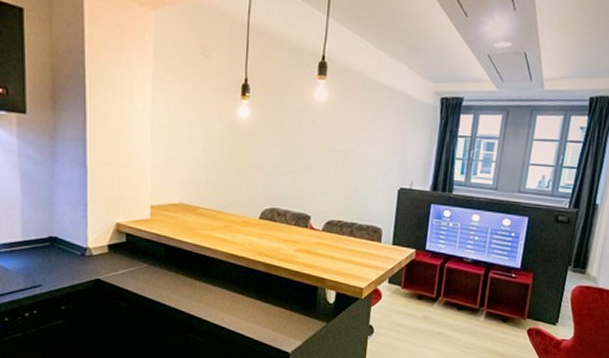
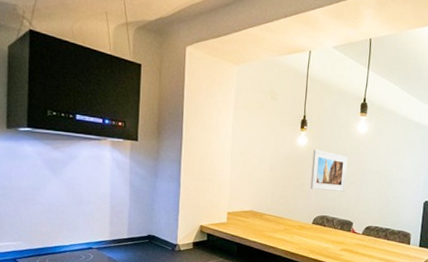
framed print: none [255,123,303,178] -> present [310,149,348,192]

